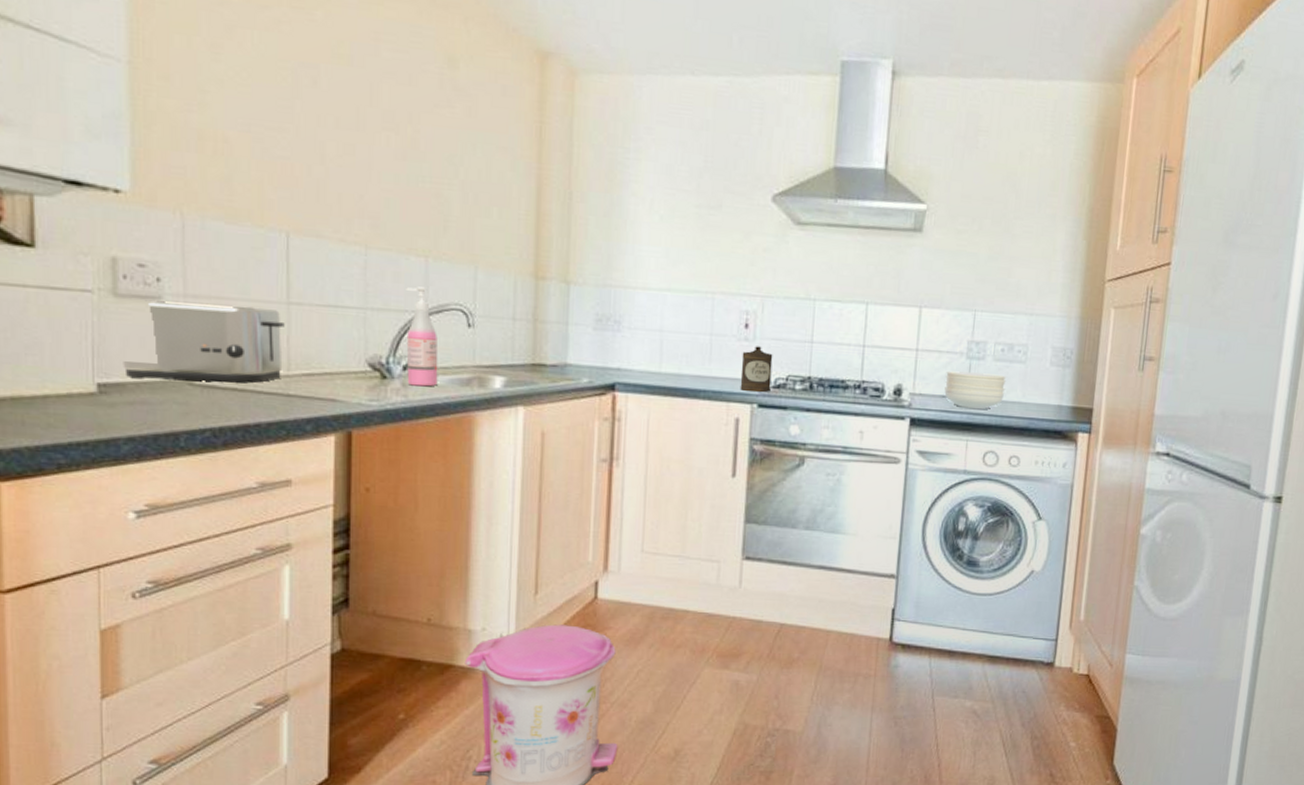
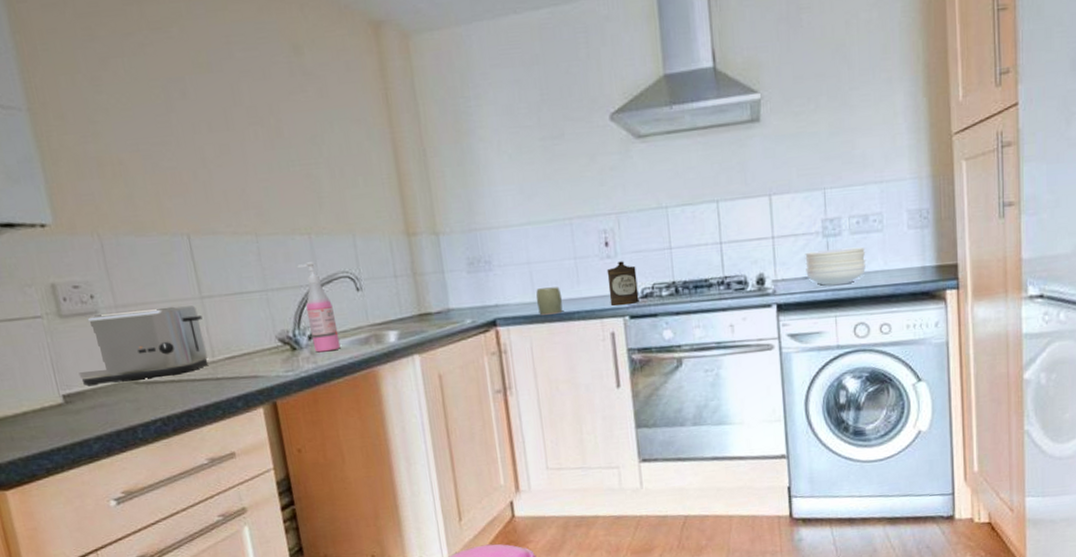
mug: none [662,359,691,389] -> present [535,287,563,315]

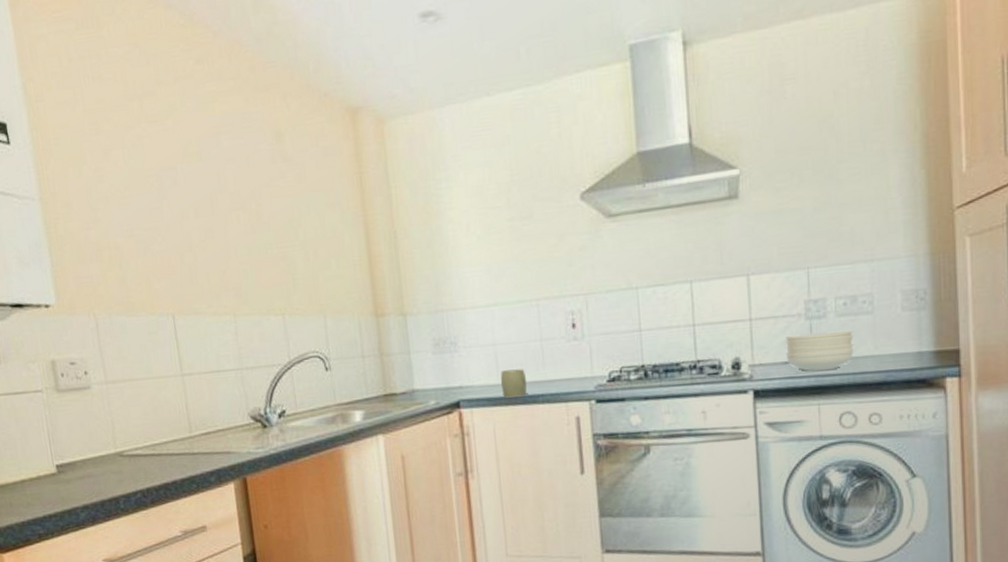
toaster: present [78,305,208,387] -> none [71,382,186,458]
soap dispenser: present [297,262,341,353] -> none [271,341,308,431]
canister: present [606,261,639,306] -> none [573,343,606,390]

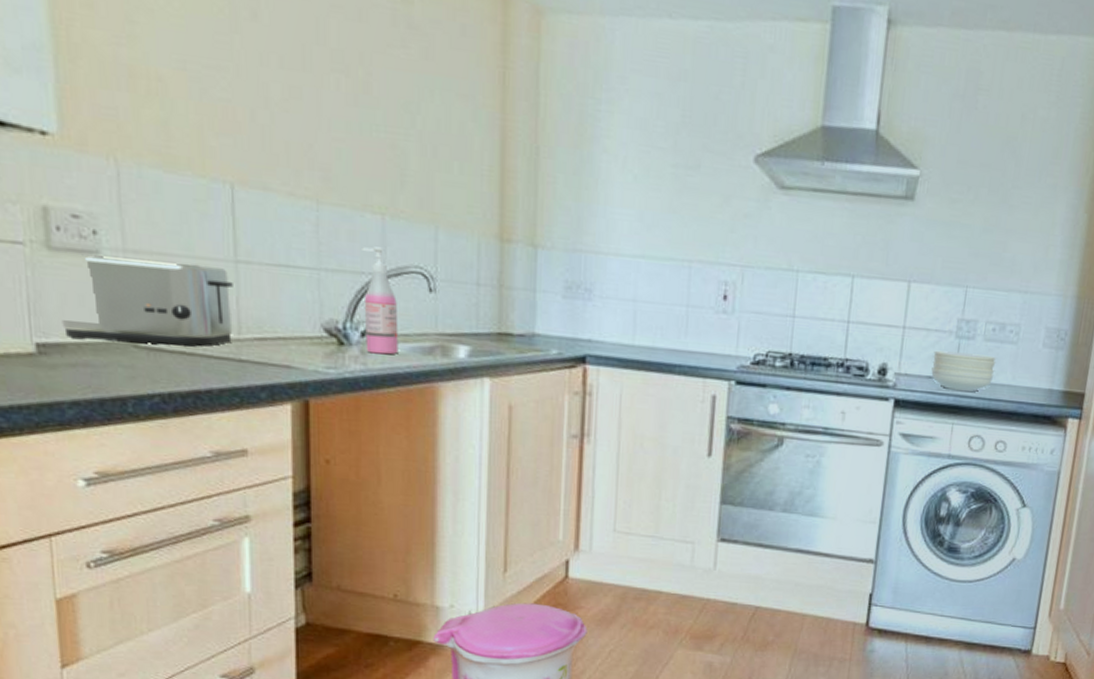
toaster: none [71,382,186,458] -> present [61,254,233,347]
soap dispenser: none [271,341,308,431] -> present [362,247,398,355]
mug: present [500,369,528,398] -> none [635,331,666,363]

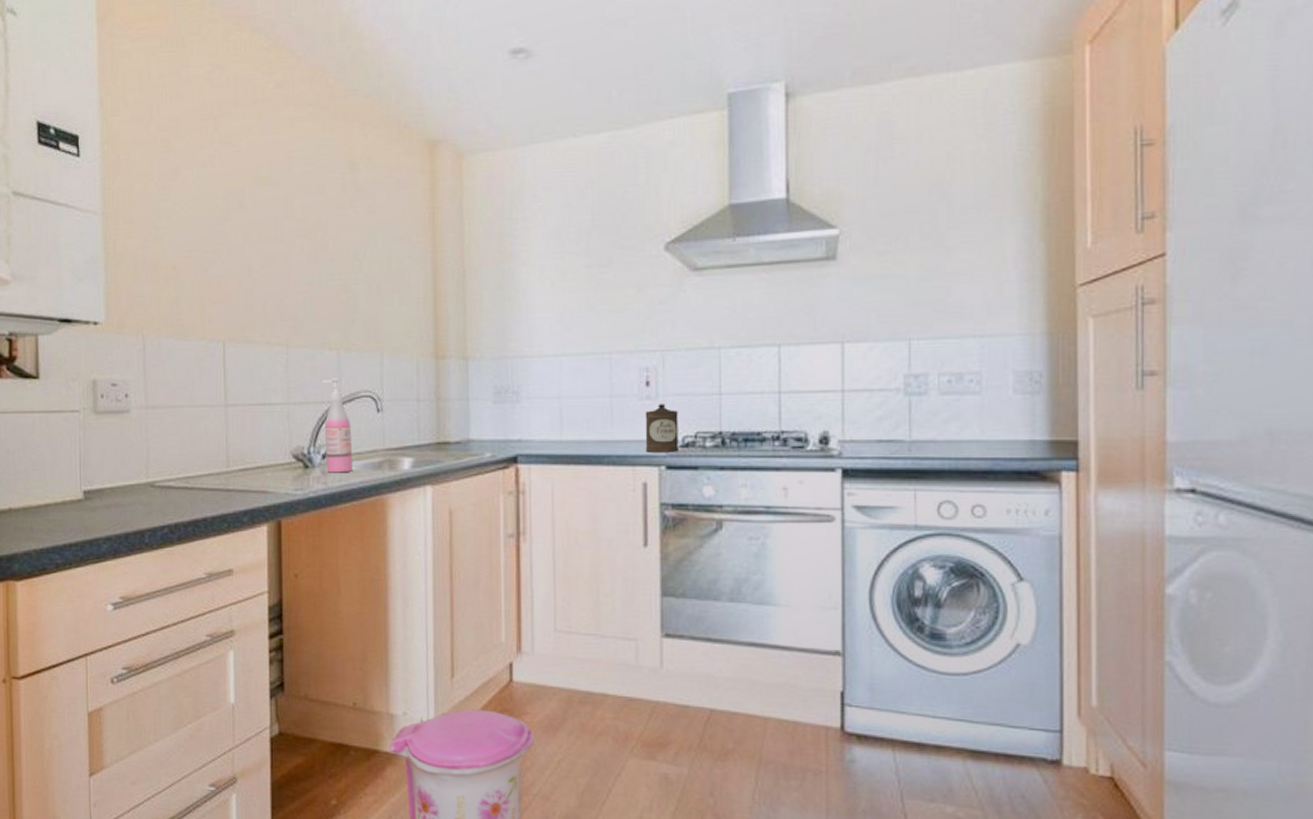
toaster: present [61,254,233,347] -> none [102,413,224,485]
canister: none [717,319,753,369] -> present [645,404,679,454]
bowl: present [931,350,997,393] -> none [881,410,958,453]

